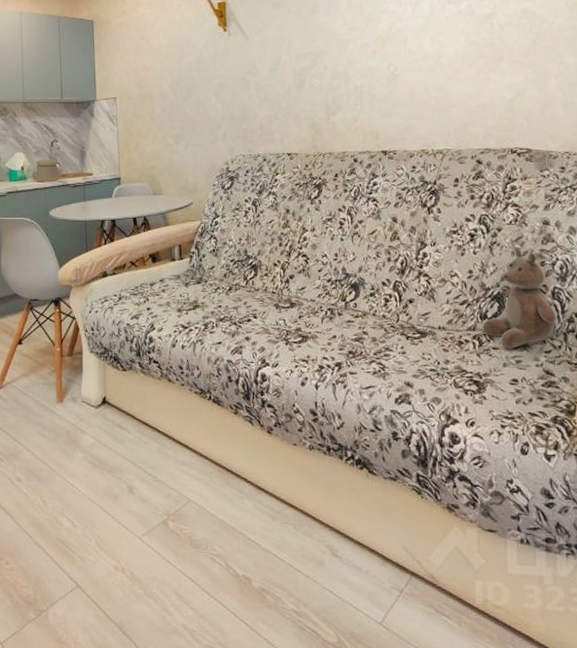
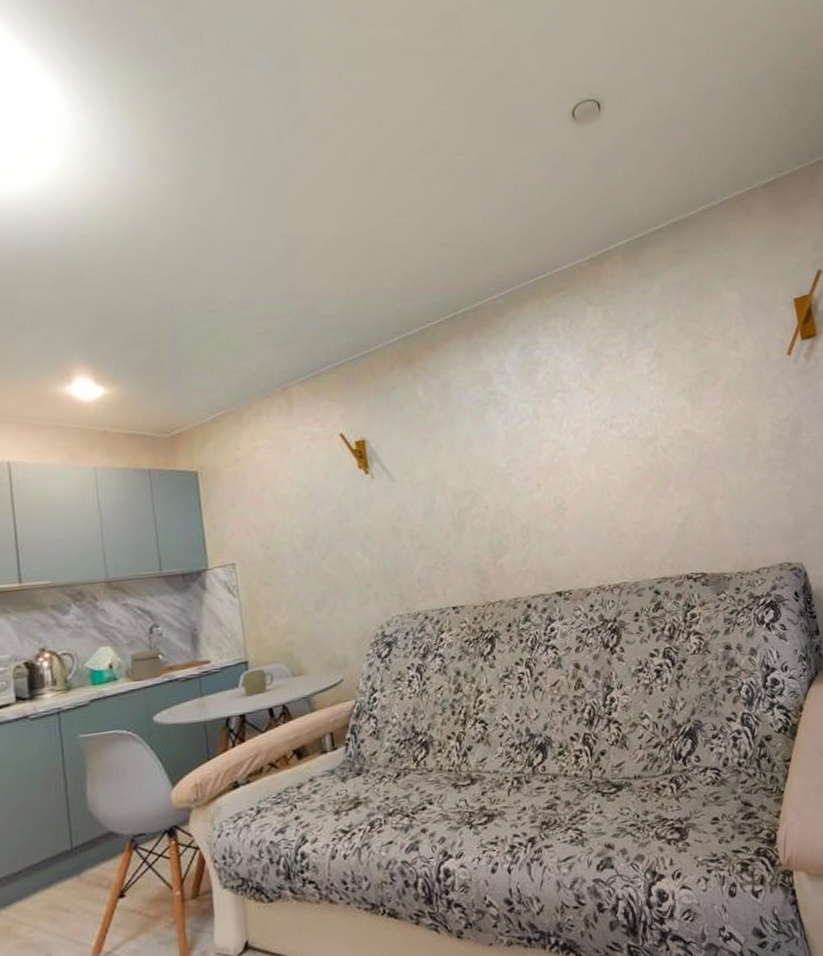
mug: none [116,185,139,206] -> present [242,668,274,696]
stuffed animal: present [482,248,557,349] -> none [678,677,749,787]

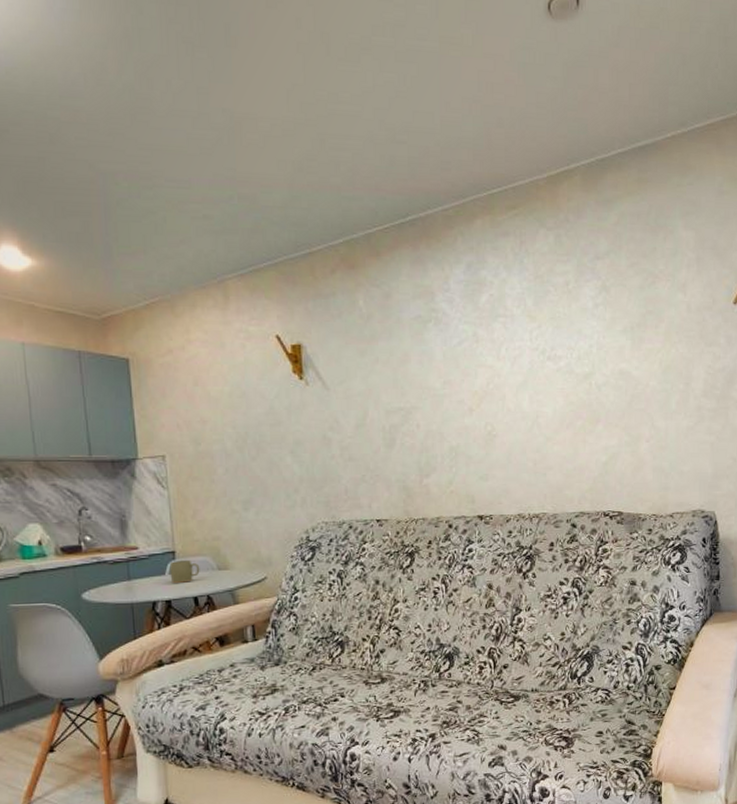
jar: present [129,649,162,682] -> none [59,532,91,560]

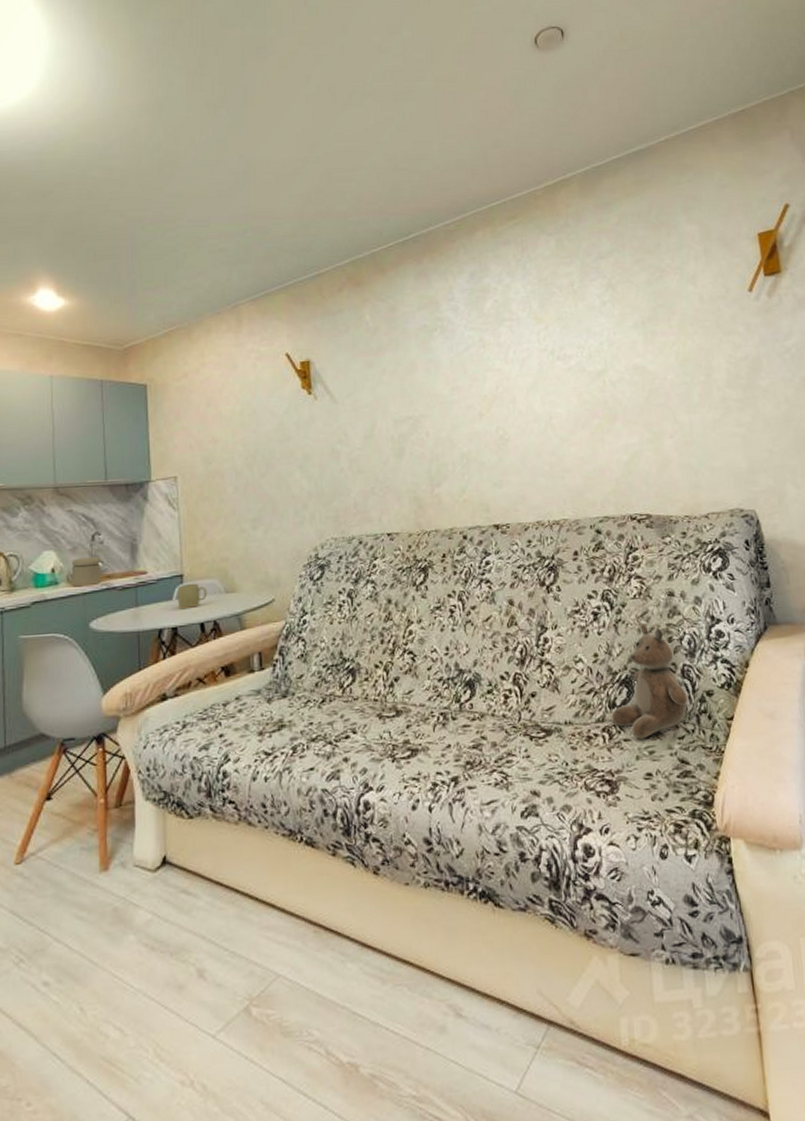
jar: none [59,532,91,560] -> present [71,557,101,587]
stuffed animal: none [572,608,639,704] -> present [611,624,688,739]

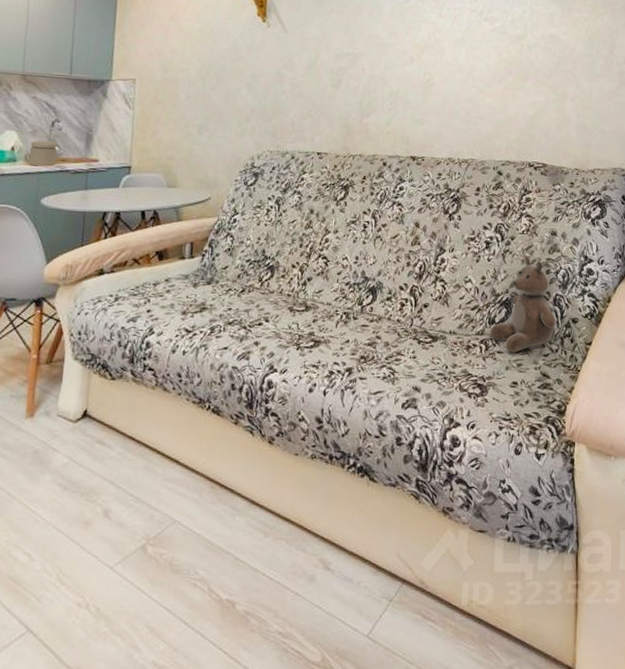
mug: present [177,583,207,610] -> none [123,175,151,197]

